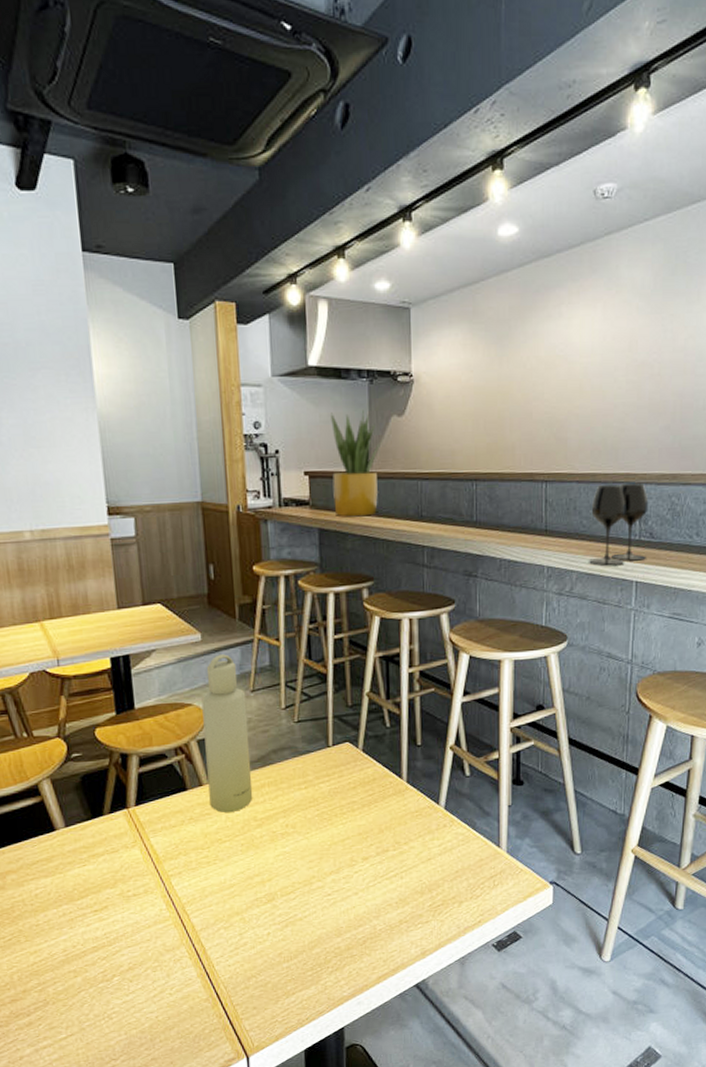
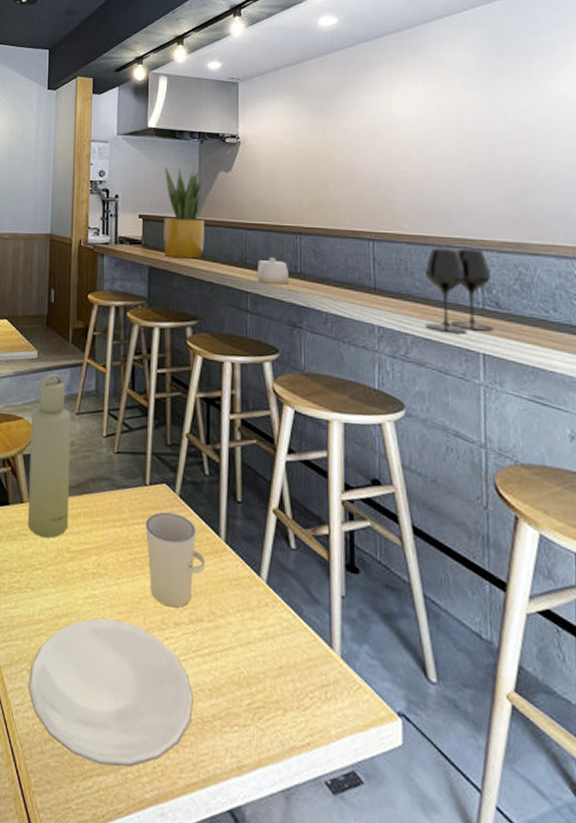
saucer: none [226,867,383,983] -> present [28,618,194,767]
cup: none [330,766,390,847] -> present [145,512,206,608]
sugar bowl: none [432,508,465,536] -> present [256,258,289,285]

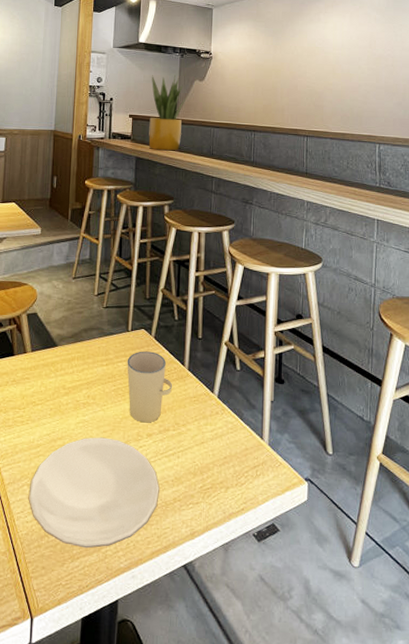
bottle: present [28,373,71,538] -> none [30,246,69,379]
sugar bowl: present [256,258,289,285] -> none [220,150,244,171]
wine glass: present [424,248,493,333] -> none [340,142,386,205]

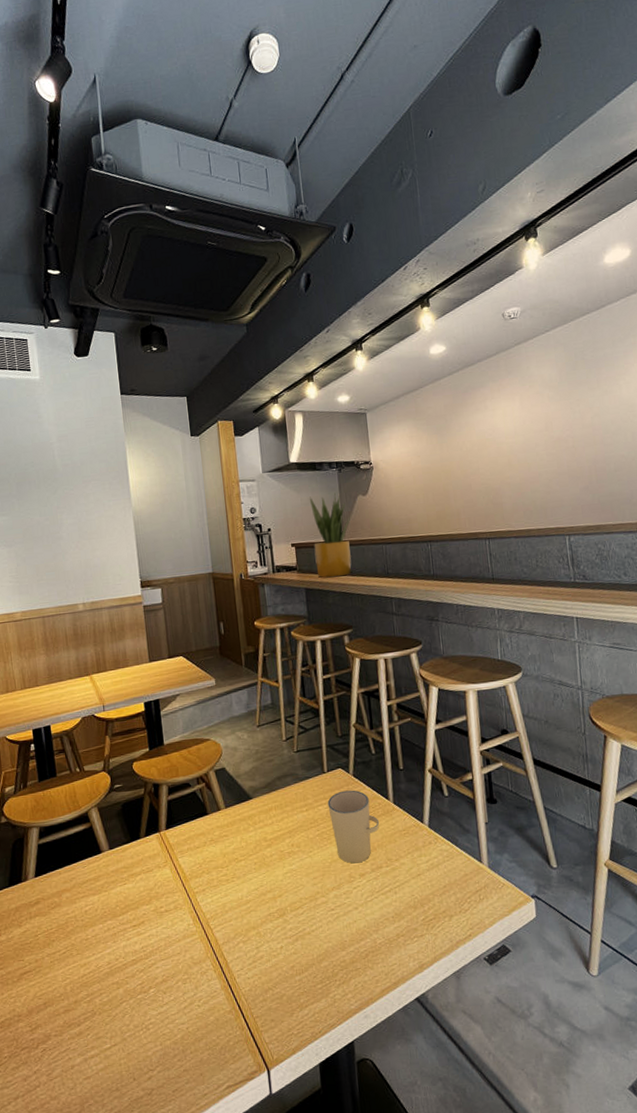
saucer: present [28,437,161,549] -> none [245,883,382,996]

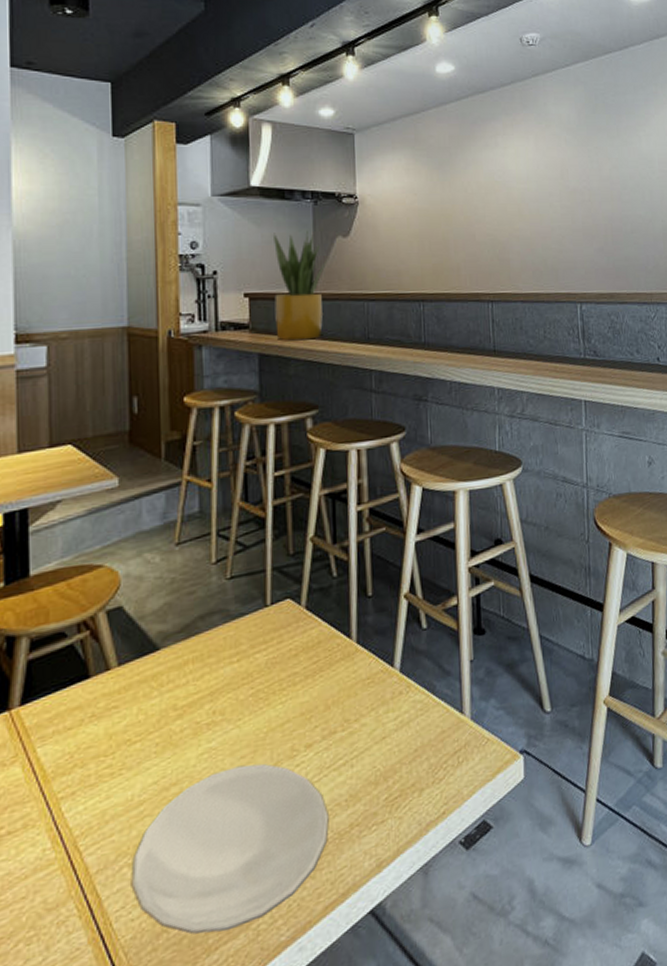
saucer: none [245,883,382,996] -> present [131,763,330,935]
cup: present [327,790,380,864] -> none [268,627,337,731]

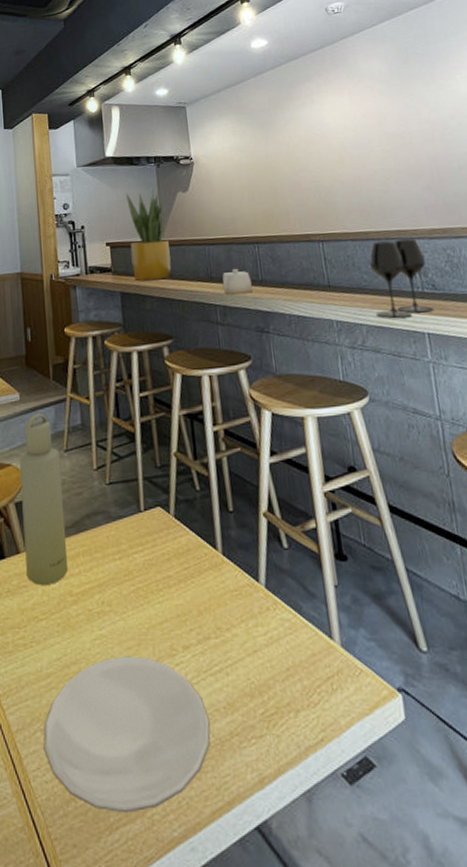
bottle: none [115,501,174,703] -> present [19,413,69,585]
sugar bowl: none [380,330,413,359] -> present [222,269,253,295]
wine glass: none [536,302,592,385] -> present [369,238,433,318]

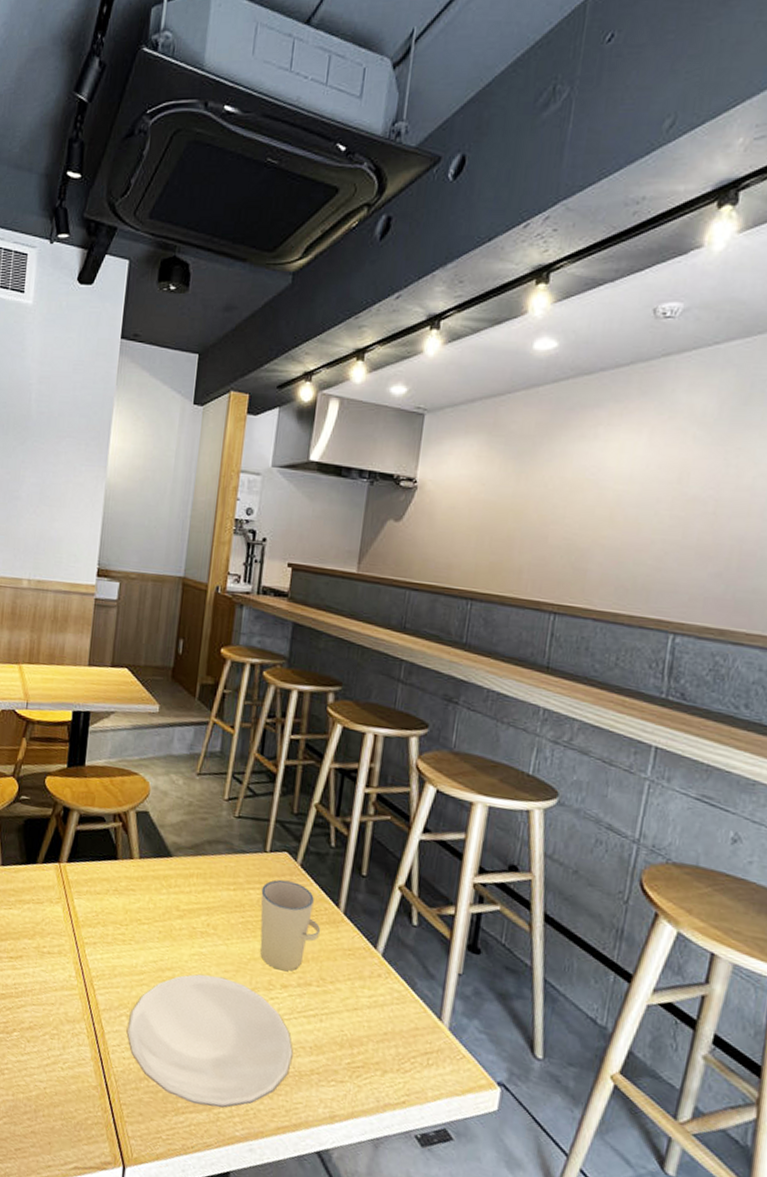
bottle: present [19,413,69,585] -> none [136,729,192,895]
planter: present [126,189,172,281] -> none [312,508,375,619]
cup: none [144,535,207,632] -> present [260,879,321,971]
sugar bowl: present [222,269,253,295] -> none [415,624,453,656]
wine glass: present [369,238,433,318] -> none [597,628,684,724]

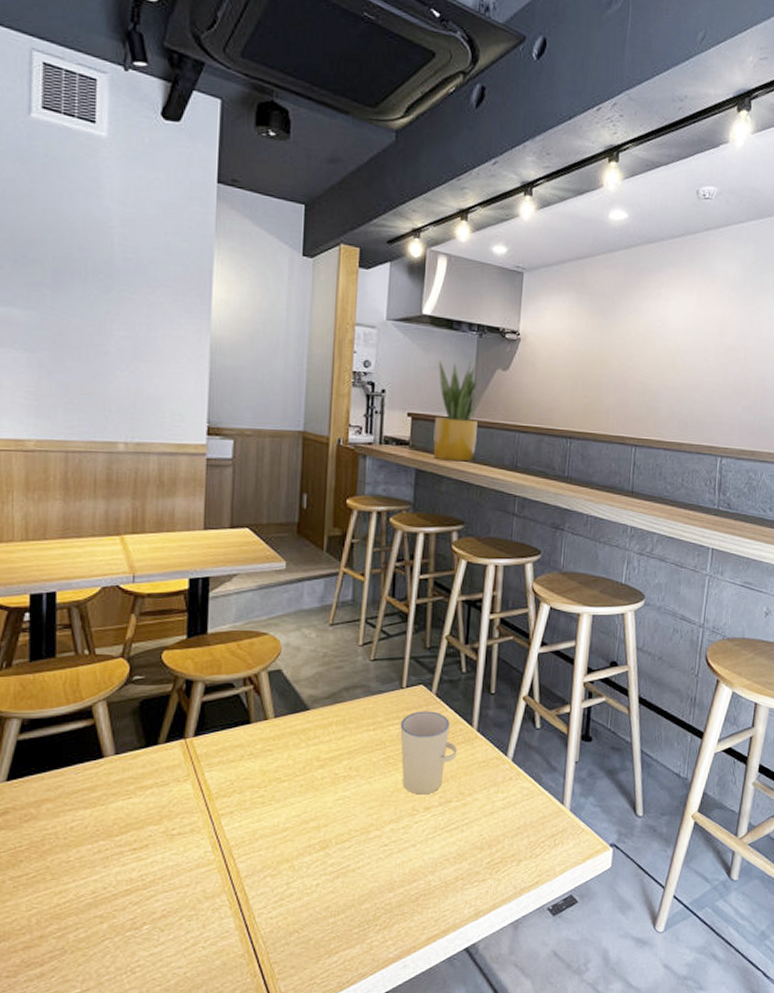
saucer: present [126,974,294,1108] -> none [272,814,440,941]
planter: none [312,508,375,619] -> present [433,360,486,462]

